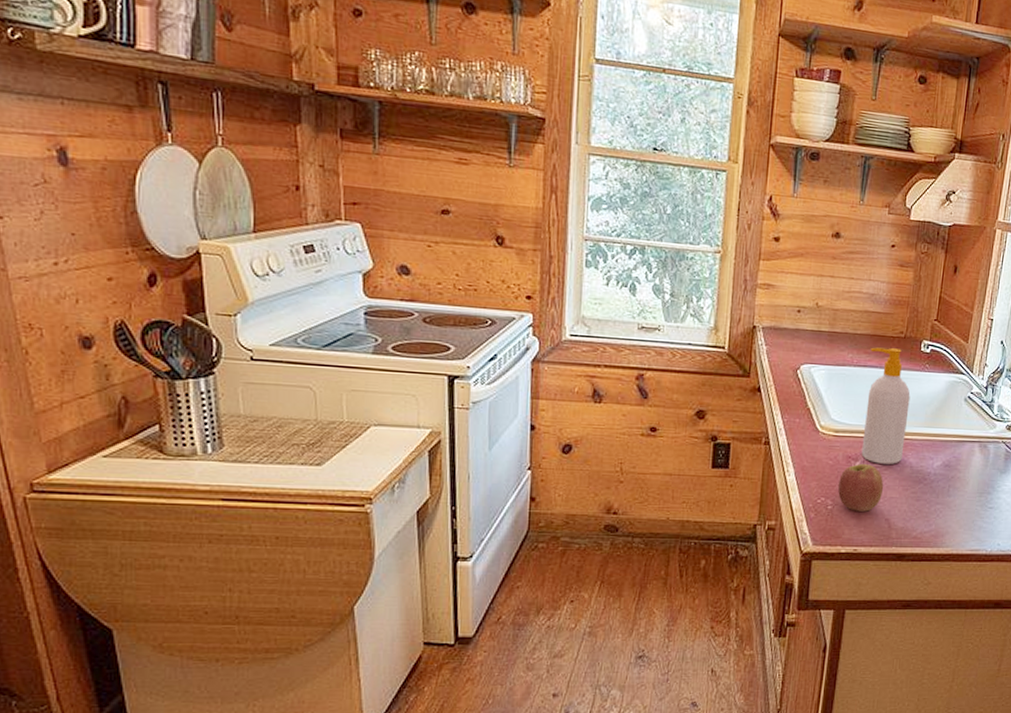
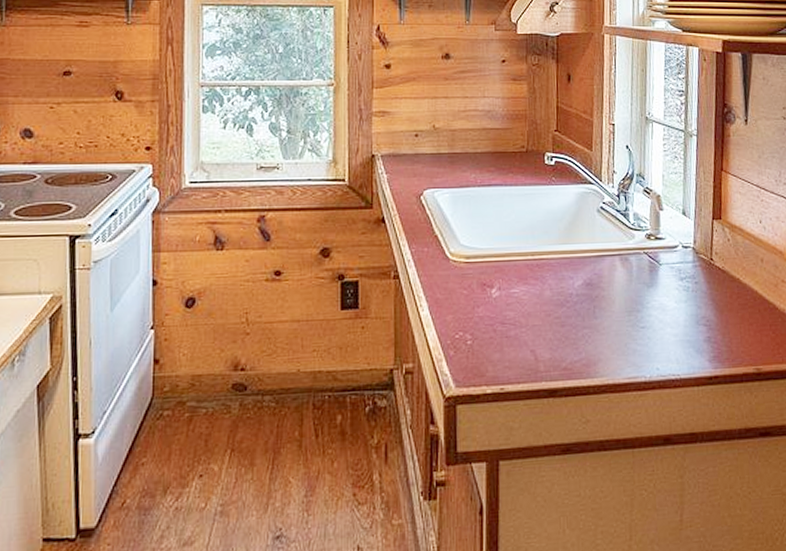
apple: present [838,463,884,512] -> none [476,289,525,345]
soap bottle: present [861,347,911,464] -> none [493,164,541,289]

